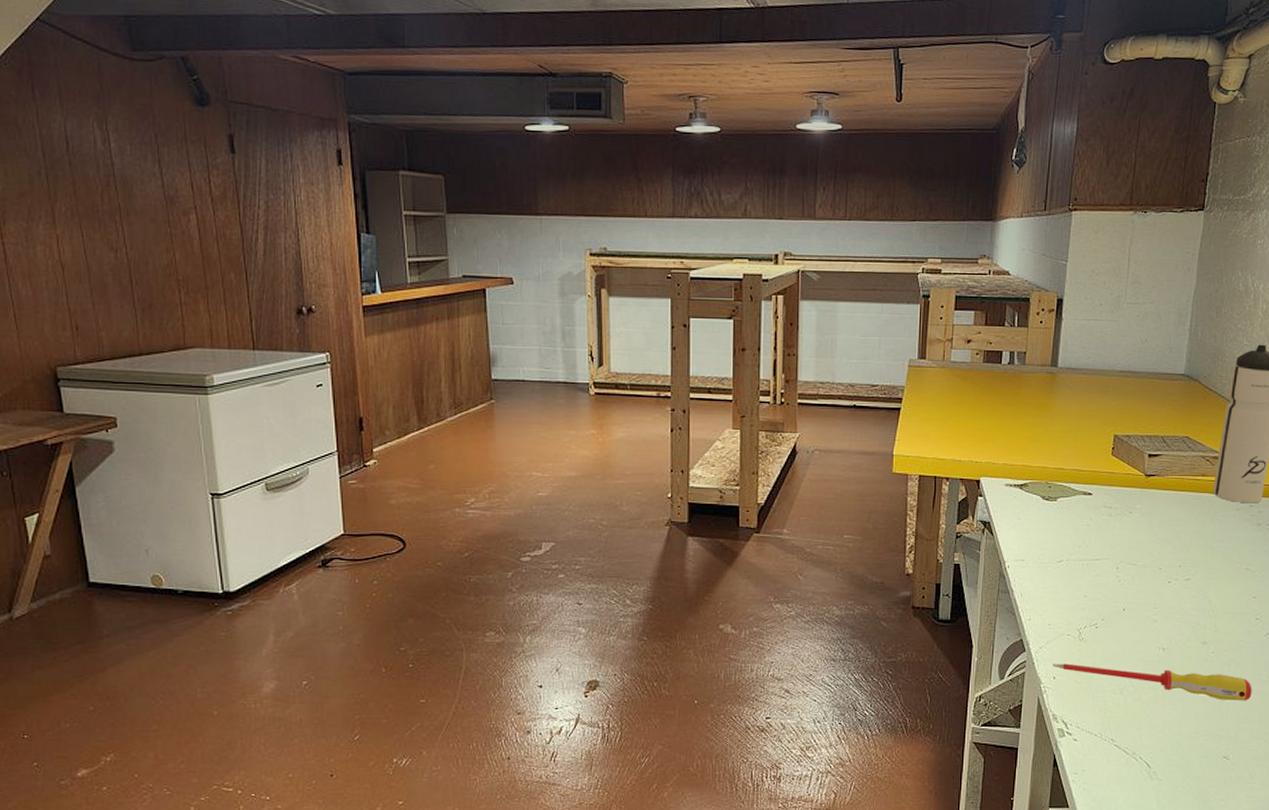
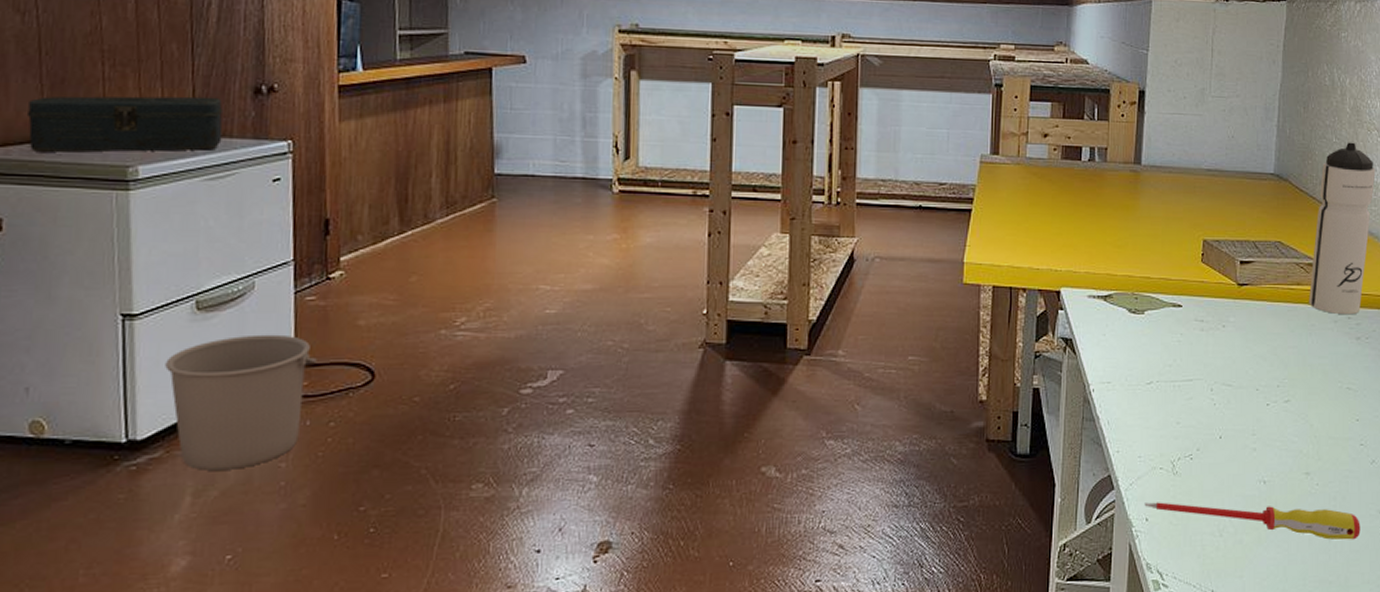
toolbox: none [126,317,275,365] -> present [26,96,224,153]
bucket: none [246,510,360,616] -> present [165,334,317,470]

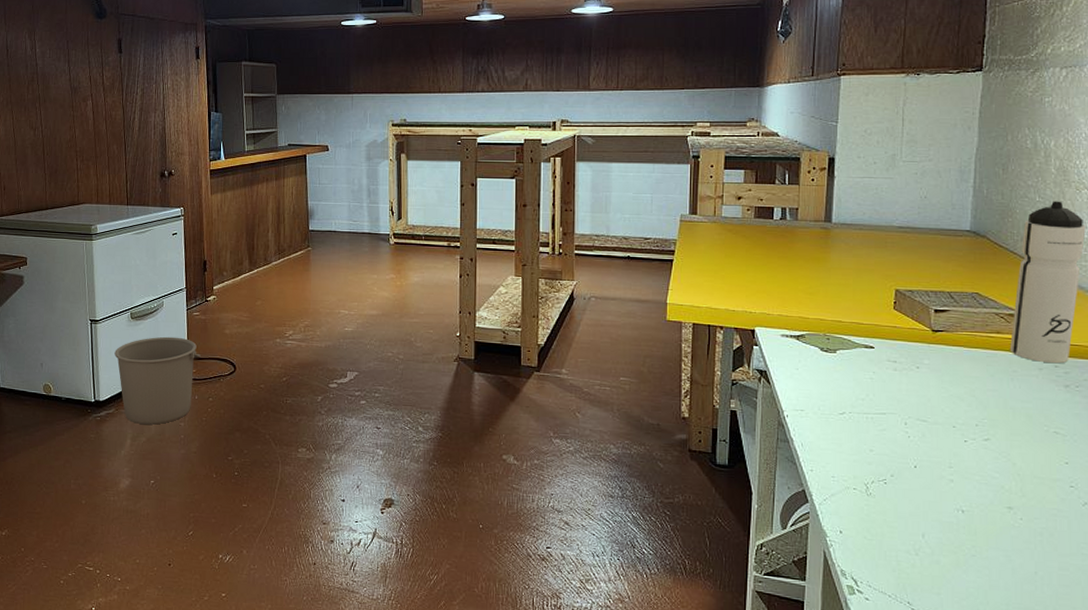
toolbox: present [26,96,224,153] -> none [37,179,144,217]
screwdriver: present [1144,502,1360,540] -> none [838,517,1071,575]

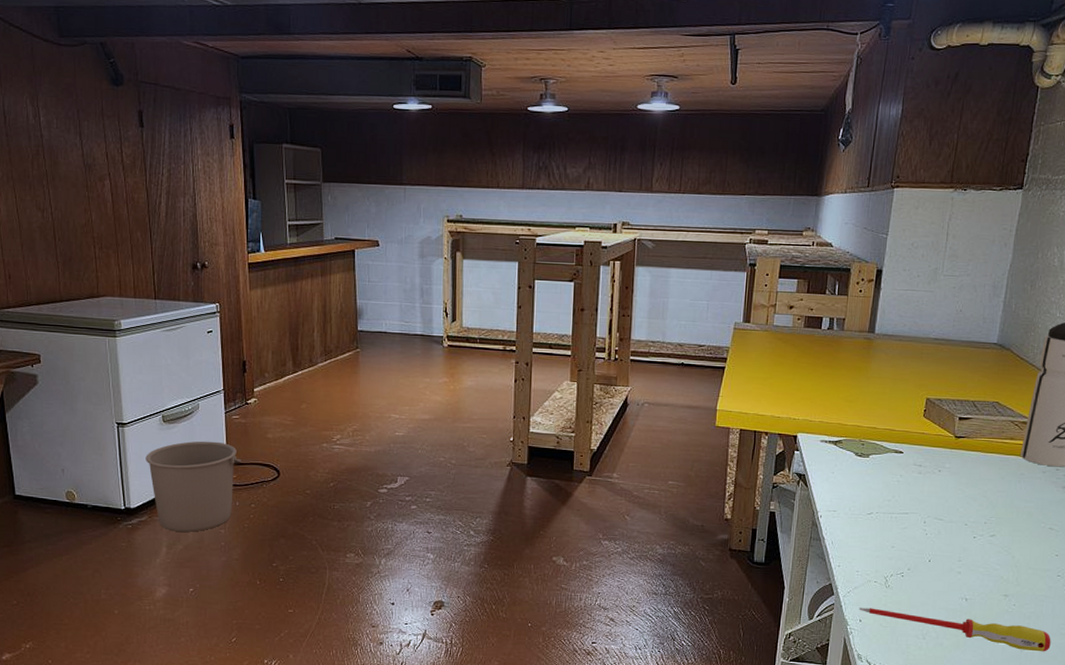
screwdriver: none [838,517,1071,575] -> present [859,607,1051,652]

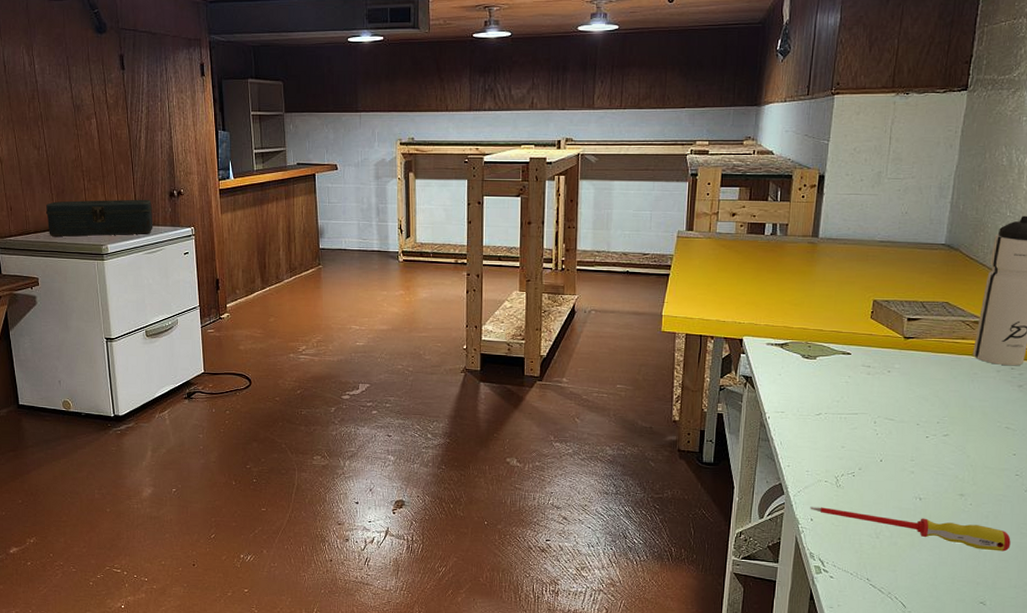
toolbox: none [49,270,173,310] -> present [45,199,153,237]
bucket: present [145,441,241,532] -> none [131,353,217,437]

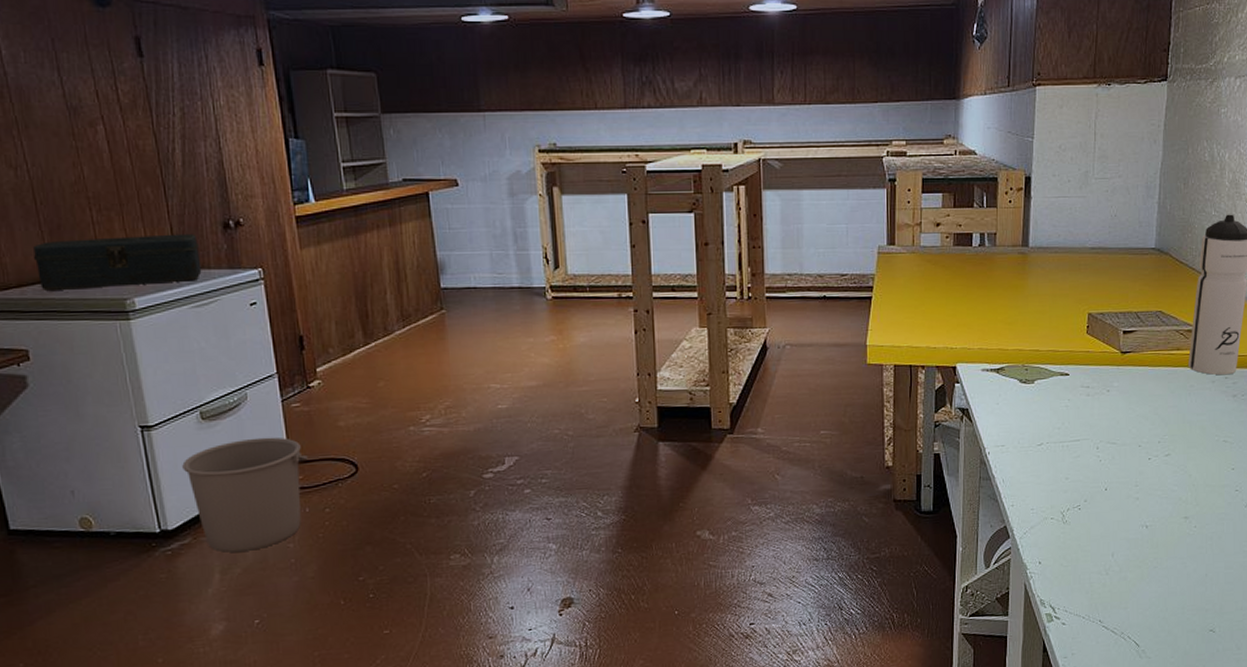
bucket: none [131,353,217,437] -> present [182,437,308,553]
screwdriver: present [810,507,1011,552] -> none [1037,547,1235,574]

